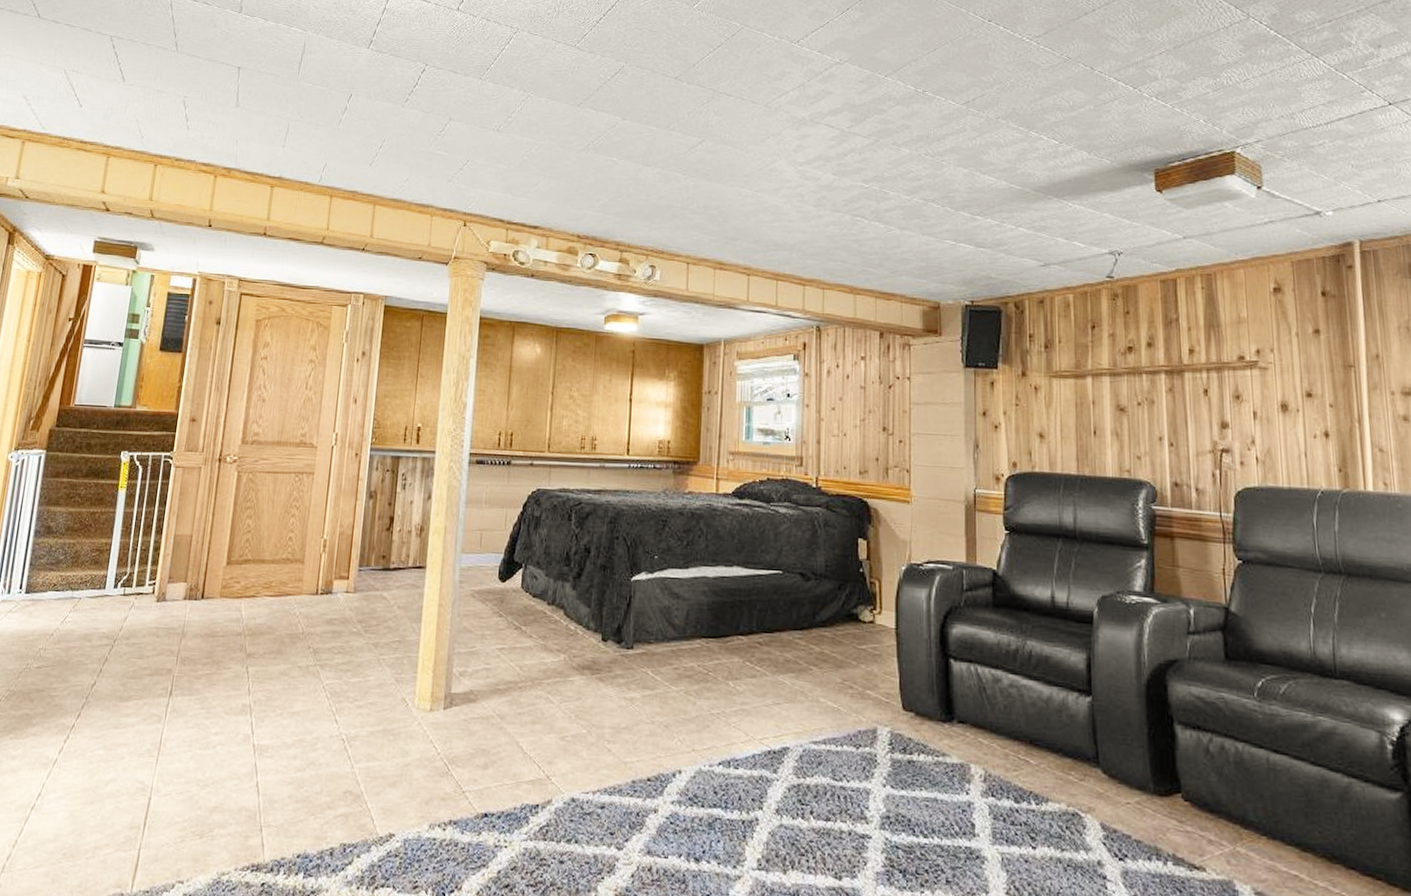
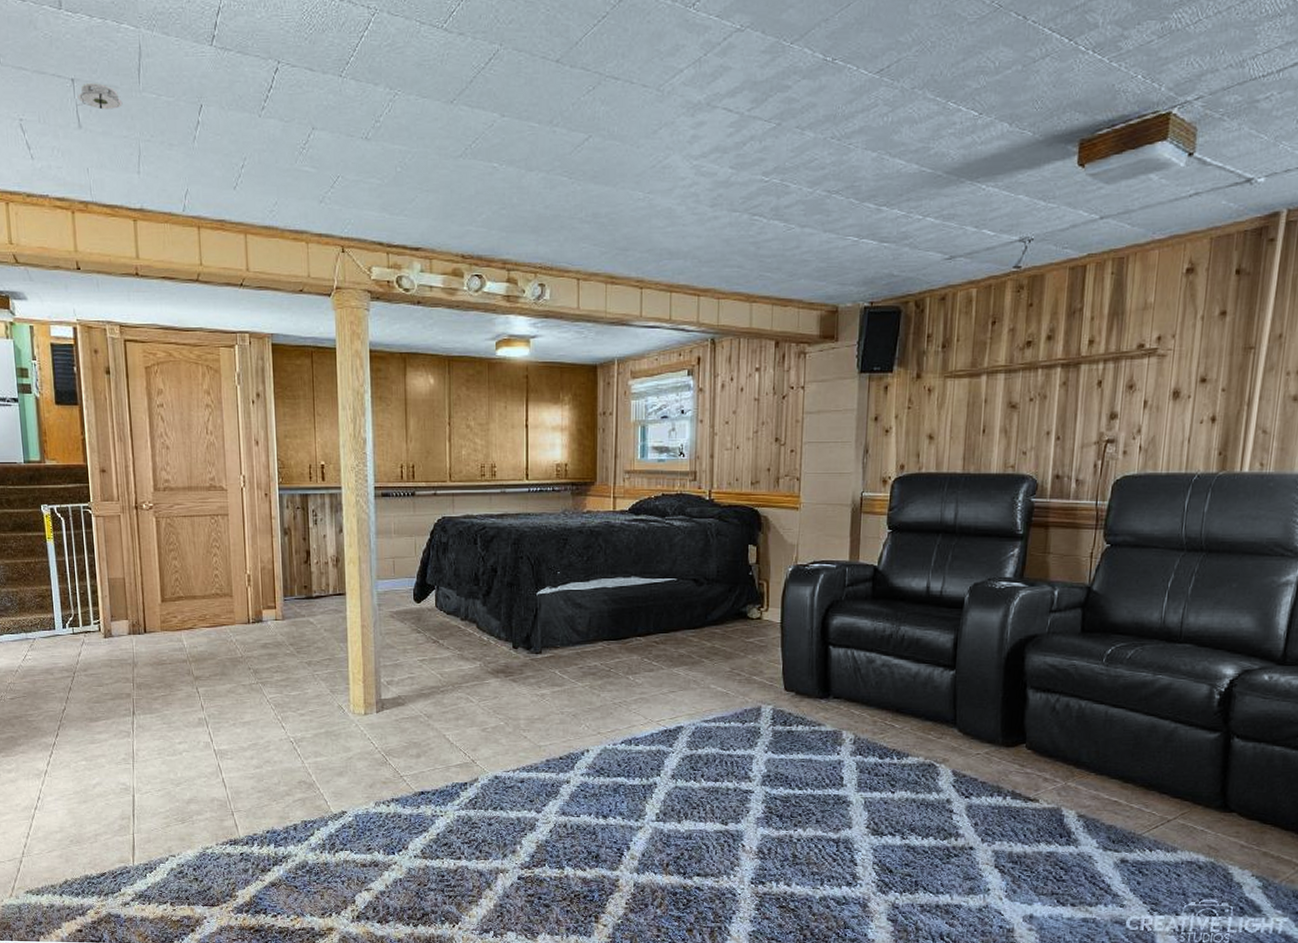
smoke detector: none [239,71,280,93] -> present [77,83,123,110]

